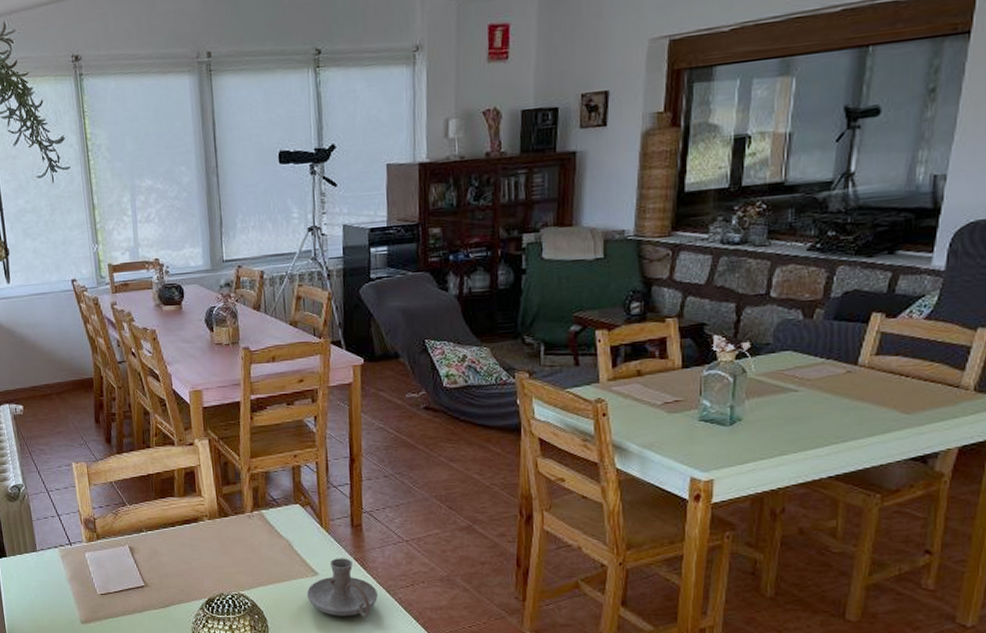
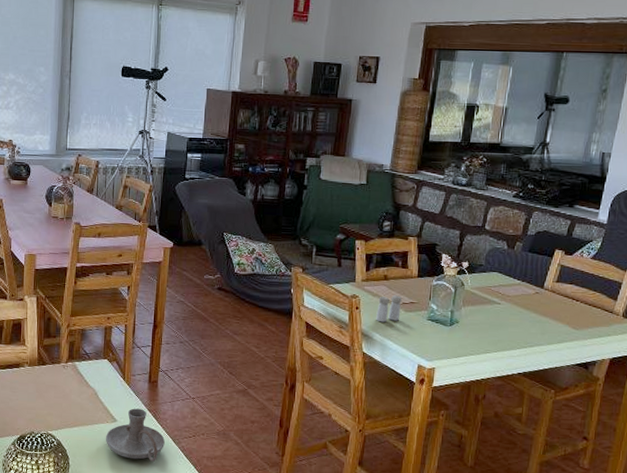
salt and pepper shaker: none [630,394,664,430] -> present [376,295,403,323]

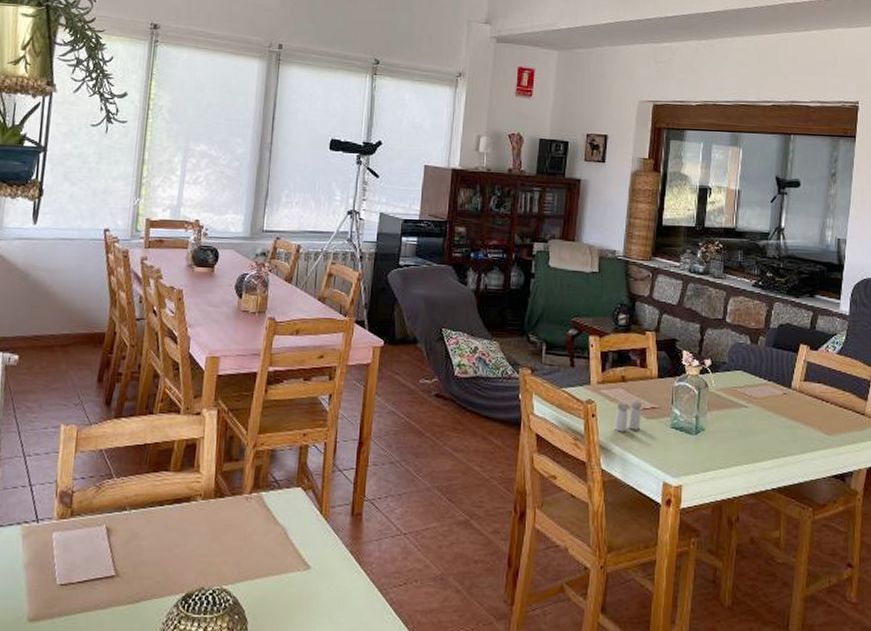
candle holder: present [106,408,165,462] -> none [296,550,369,621]

